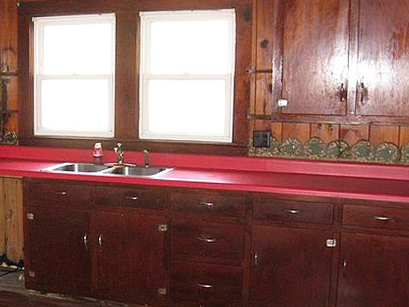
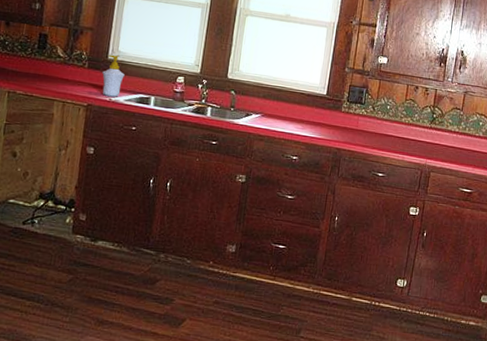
soap bottle: none [31,131,50,168] -> present [102,54,125,97]

